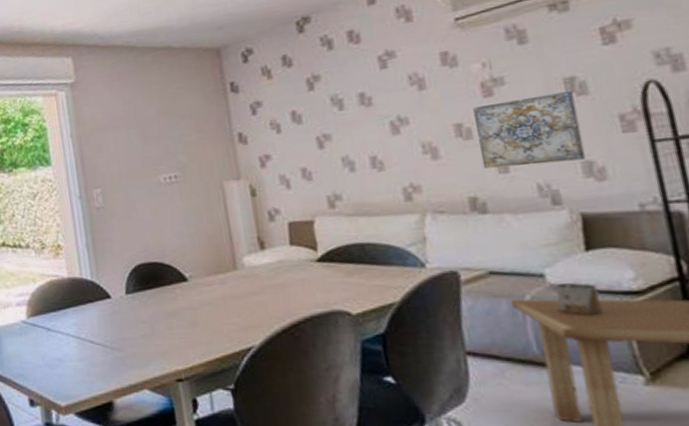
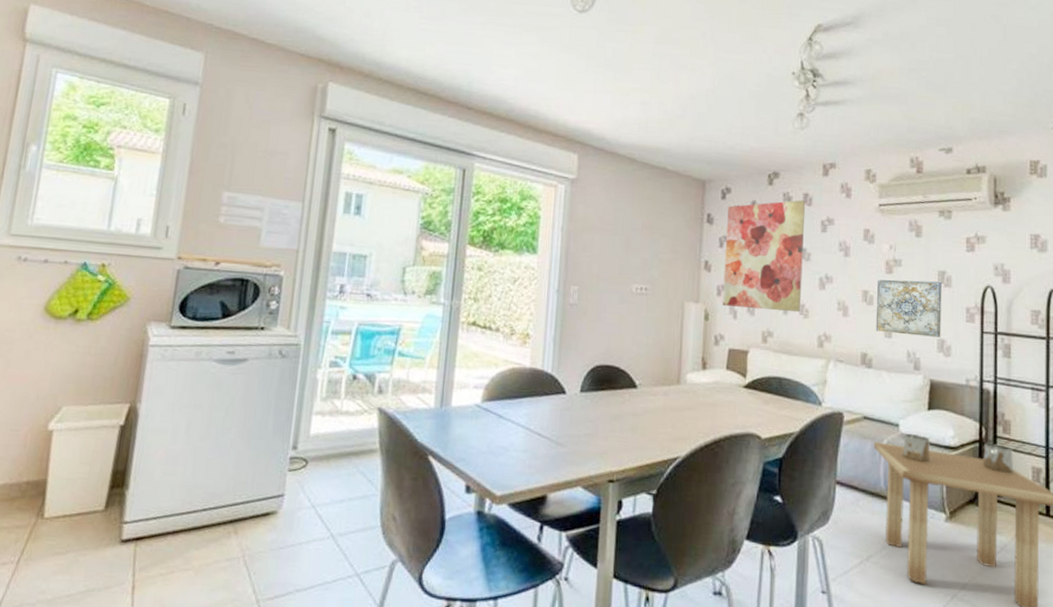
wall art: none [253,38,373,177] -> present [722,199,806,313]

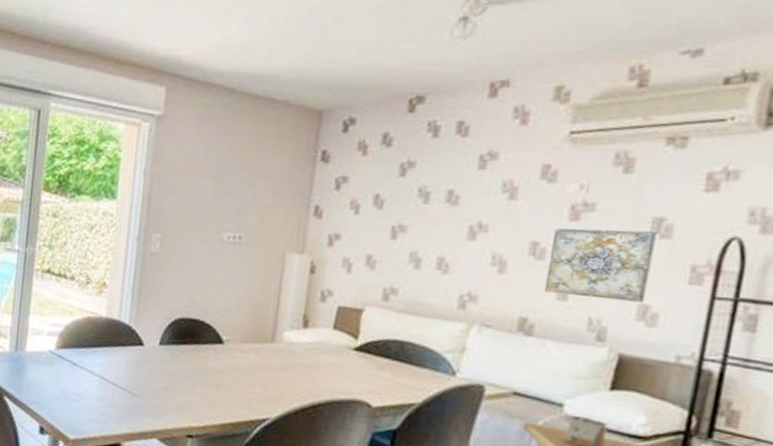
wall art: present [722,199,806,313] -> none [334,129,460,268]

